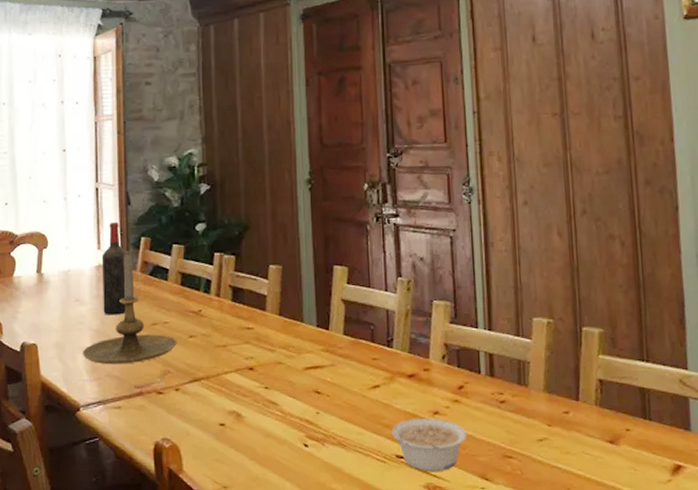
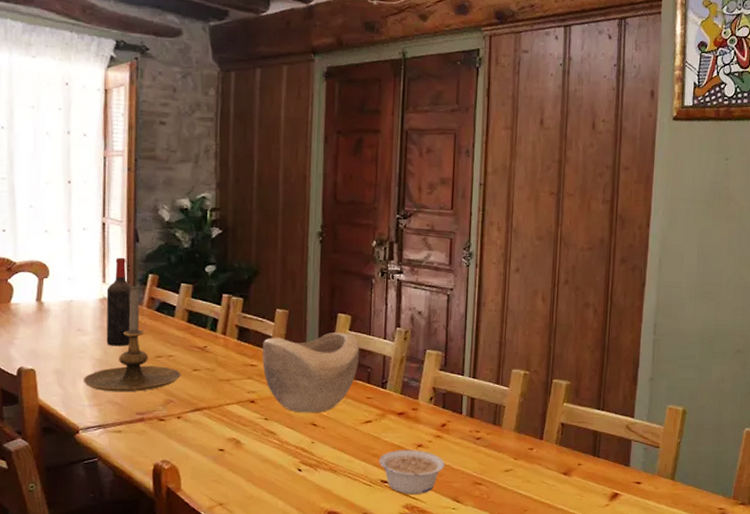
decorative bowl: none [258,286,361,379] -> present [262,332,360,413]

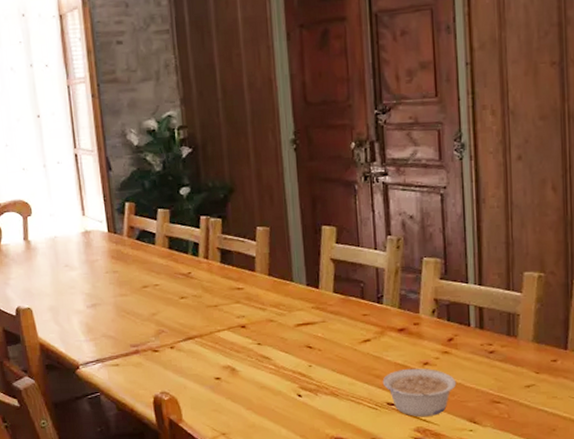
candle holder: present [84,285,181,393] -> none [77,215,169,326]
wine bottle: present [106,257,132,346] -> none [87,188,116,279]
decorative bowl: present [262,332,360,413] -> none [247,246,350,336]

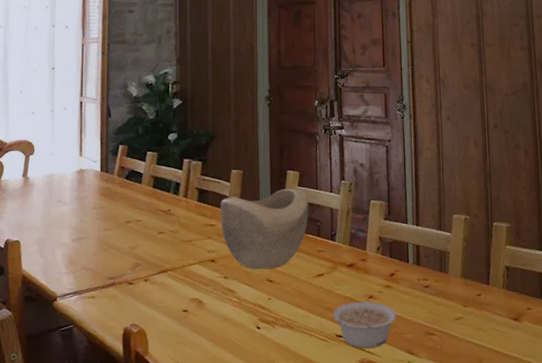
decorative bowl: none [247,246,350,336] -> present [221,188,309,270]

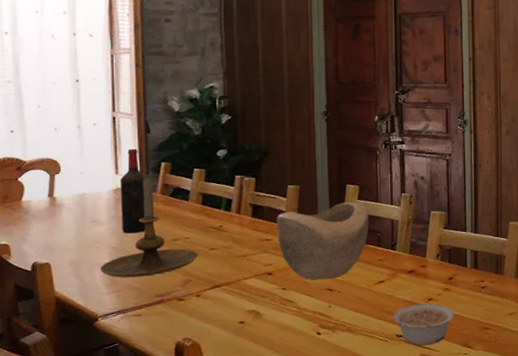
candle holder: none [62,156,148,259] -> present [101,174,198,278]
wine bottle: none [82,131,105,214] -> present [120,148,146,234]

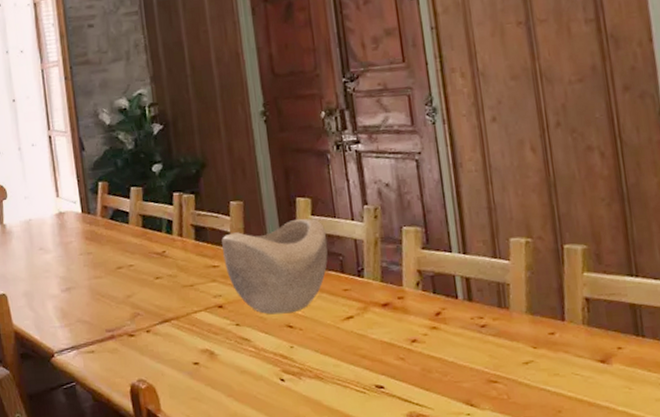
candle holder: present [101,174,198,278] -> none [52,195,144,311]
wine bottle: present [120,148,146,234] -> none [61,168,90,262]
legume: present [393,303,455,345] -> none [369,346,449,400]

